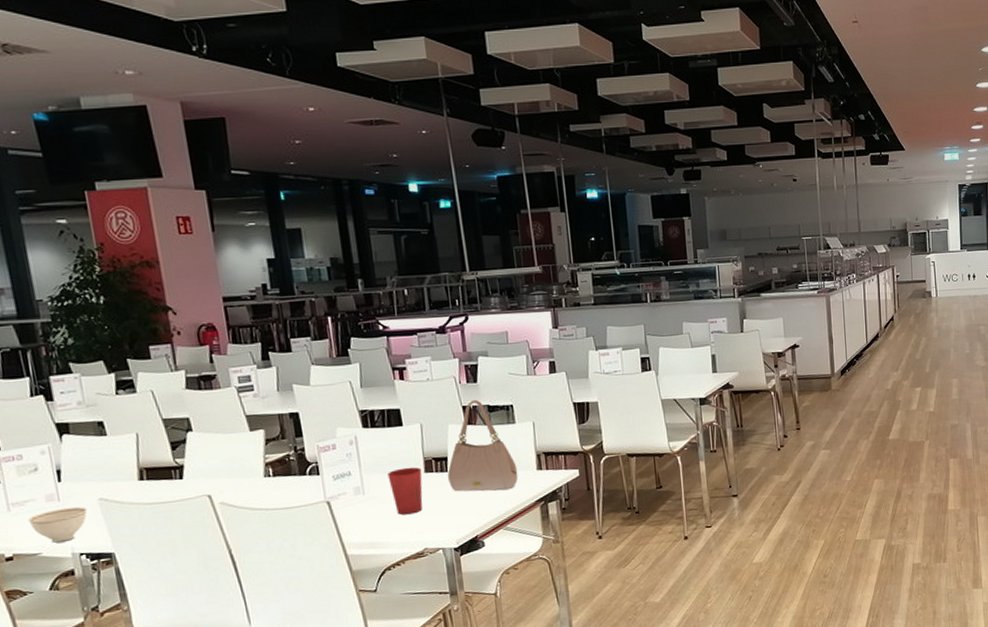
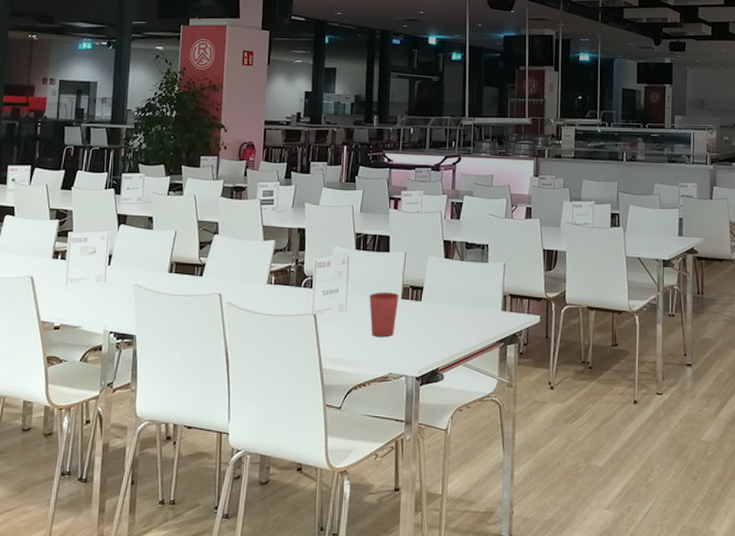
bowl: present [28,507,87,543] -> none [78,289,124,319]
handbag: present [447,399,519,492] -> none [420,235,484,327]

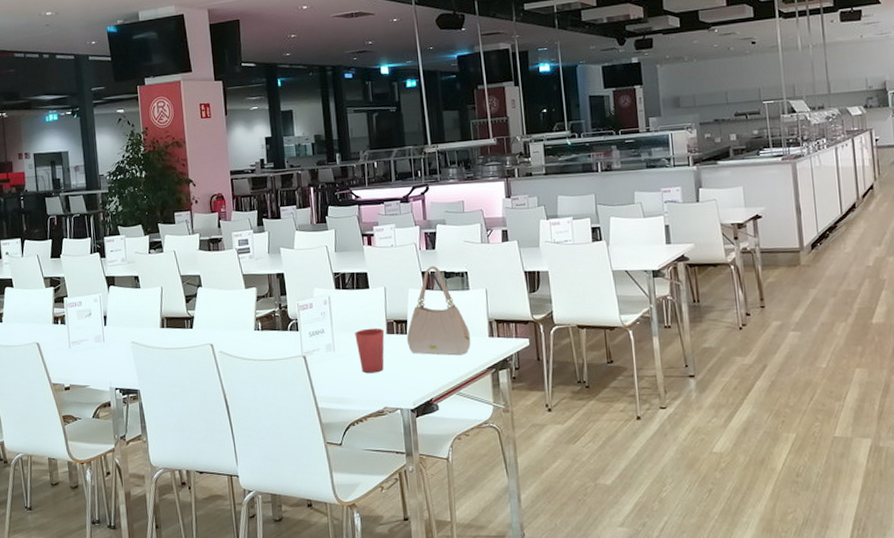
handbag: none [420,235,484,327] -> present [406,265,471,356]

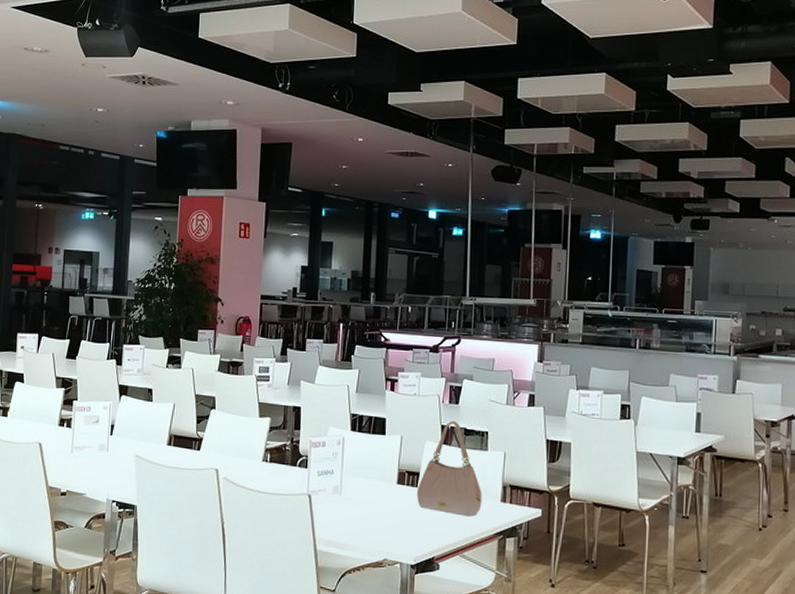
cup: present [355,328,385,374] -> none [364,475,395,523]

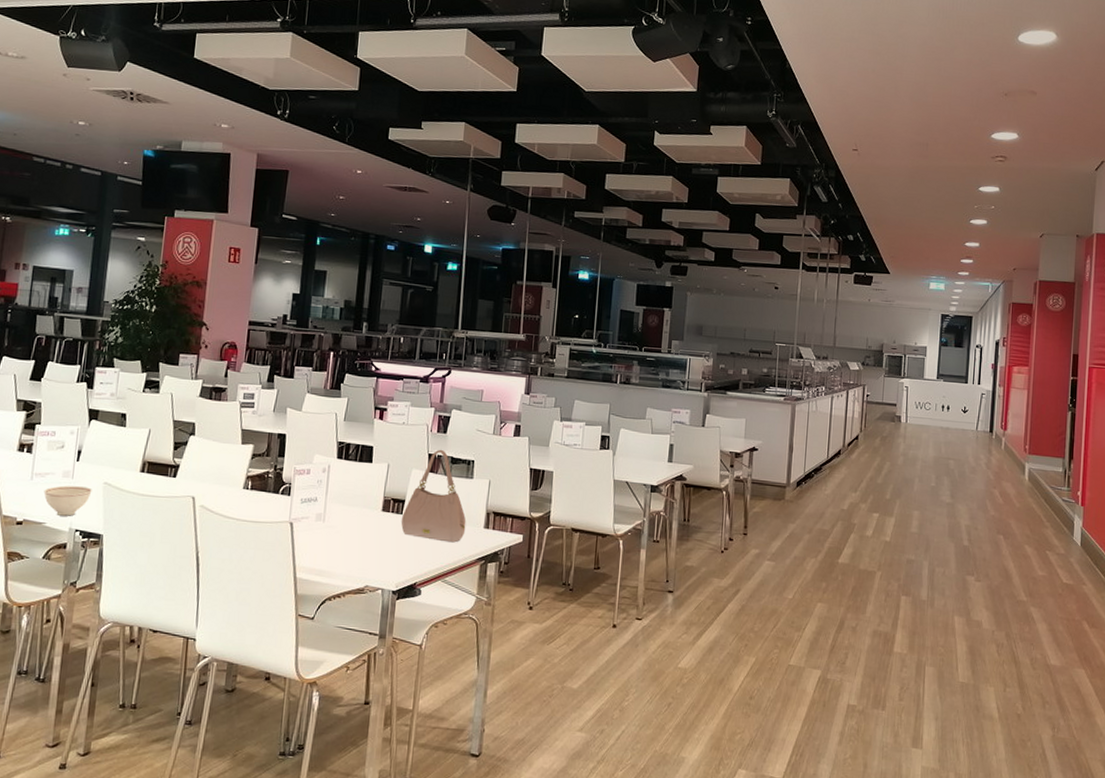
bowl: none [83,458,125,488] -> present [44,485,92,516]

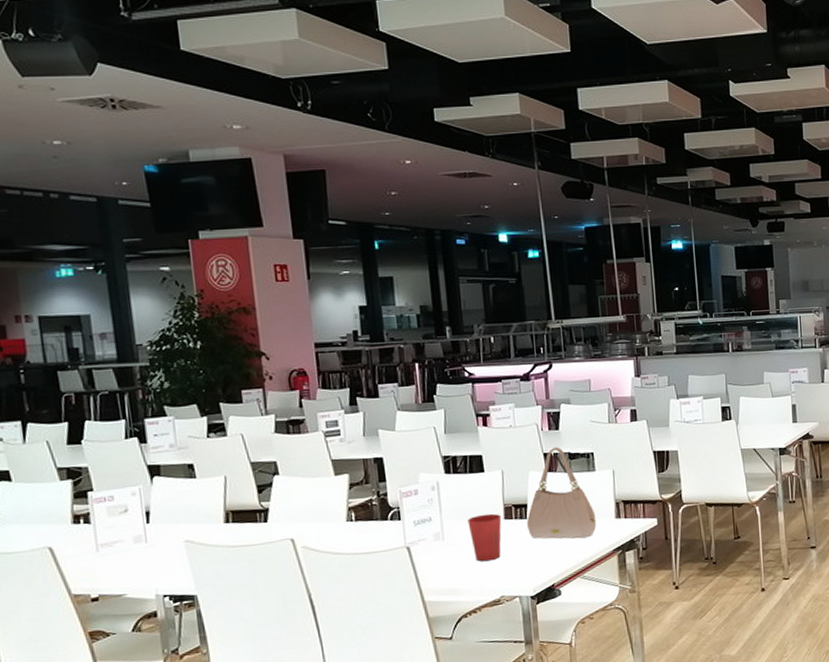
bowl: present [44,485,92,516] -> none [115,548,173,584]
cup: none [348,503,380,550] -> present [467,513,502,562]

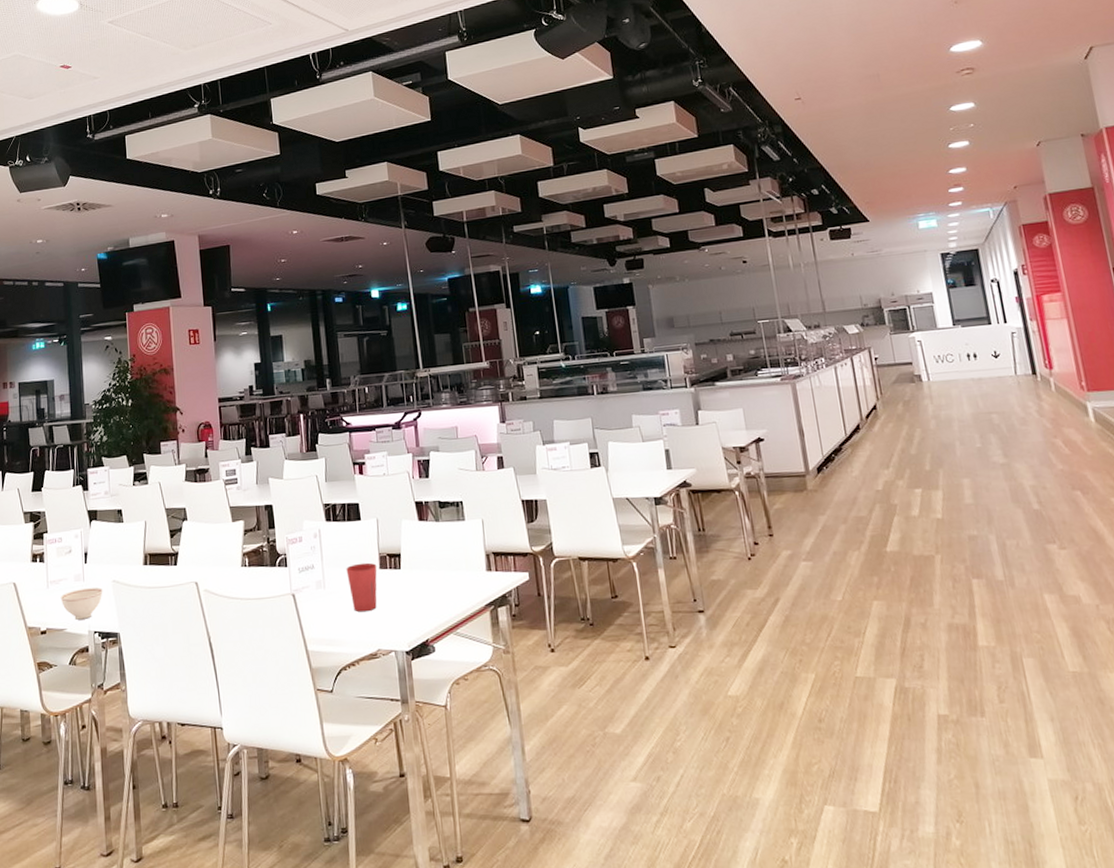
bowl: none [115,548,173,584] -> present [60,587,103,620]
handbag: present [526,446,597,539] -> none [400,495,468,592]

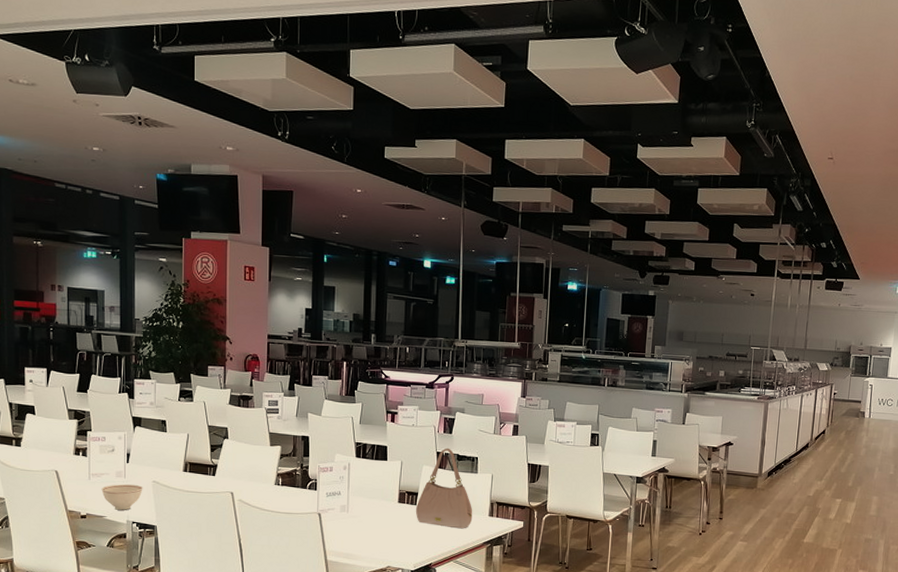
cup: present [346,562,377,612] -> none [369,495,396,536]
handbag: none [400,495,468,592] -> present [415,448,473,529]

